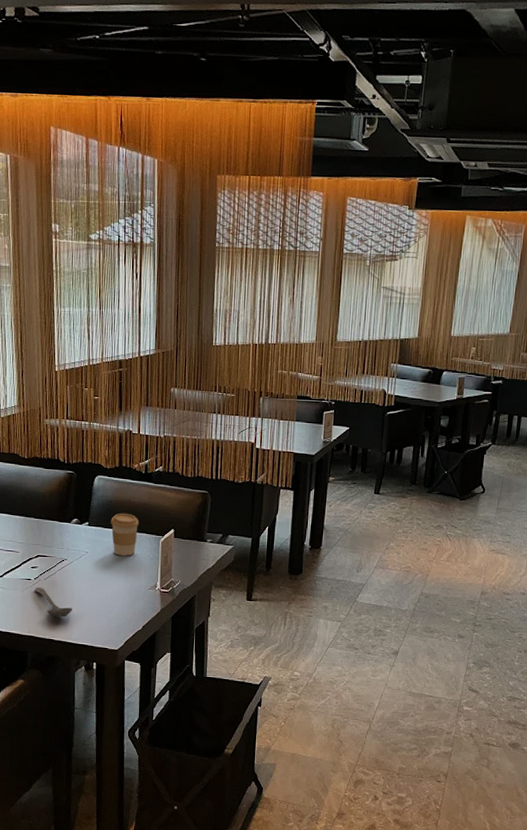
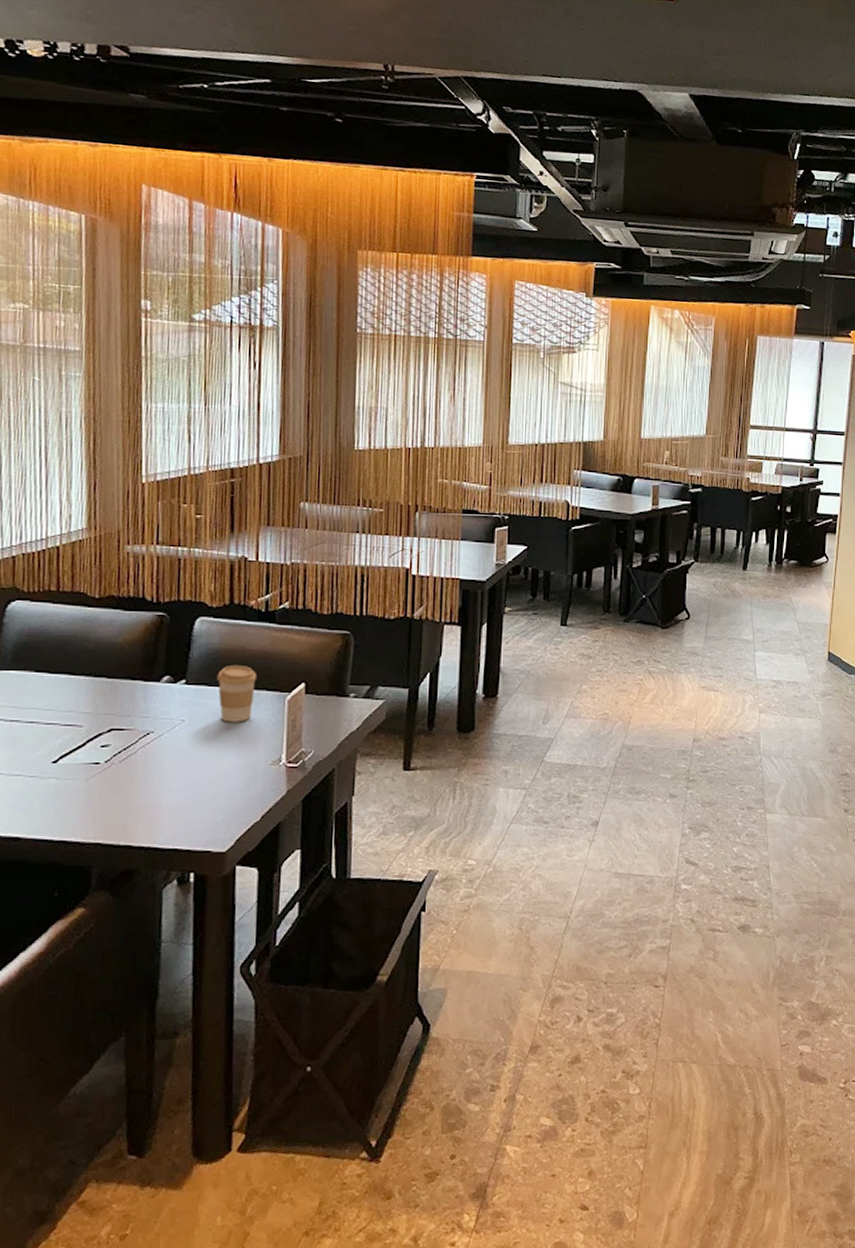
stirrer: present [34,587,73,618] -> none [104,773,161,814]

